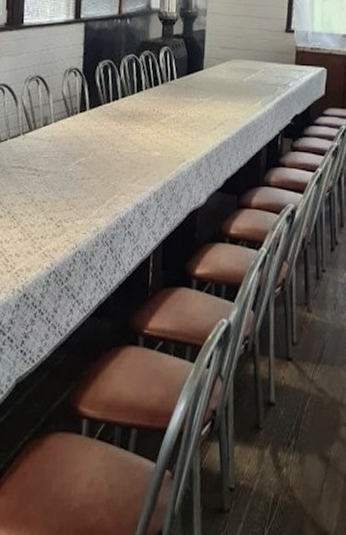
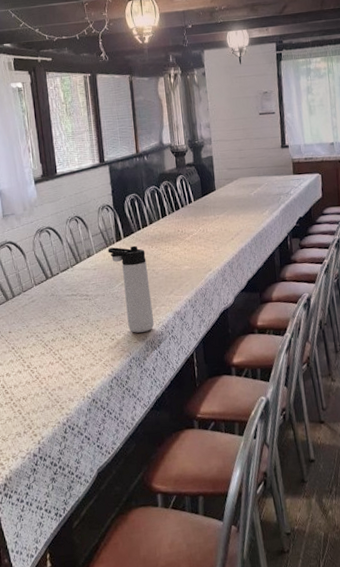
thermos bottle: none [68,118,112,223] -> present [107,245,155,333]

